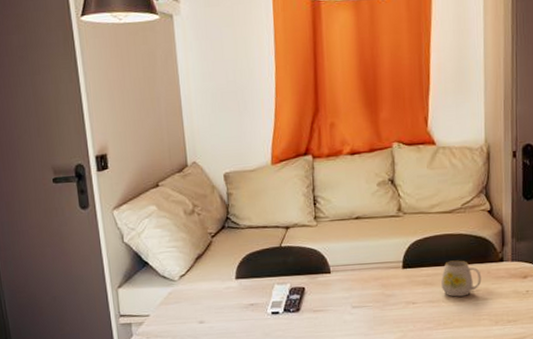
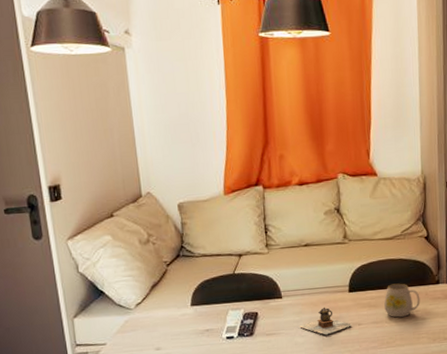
teapot: none [349,283,406,314] -> present [299,307,352,335]

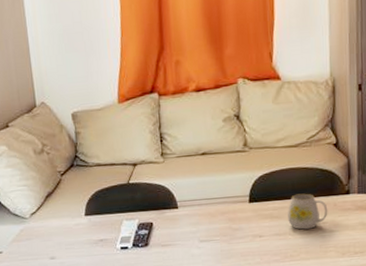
teapot: present [299,307,352,335] -> none [196,217,253,247]

